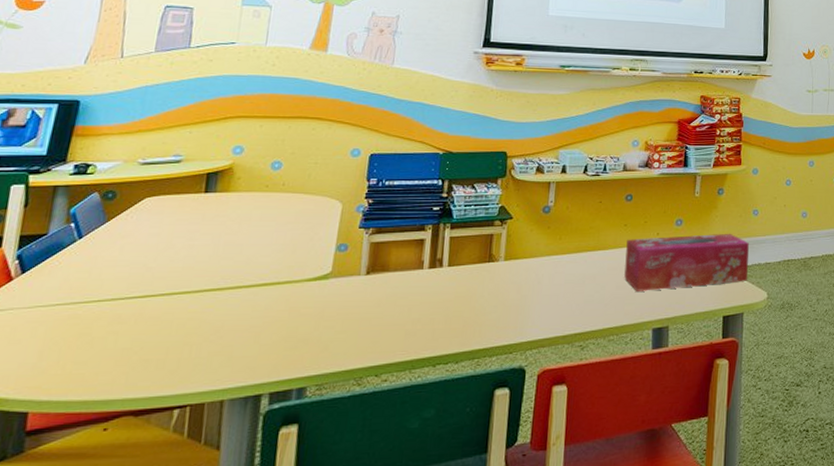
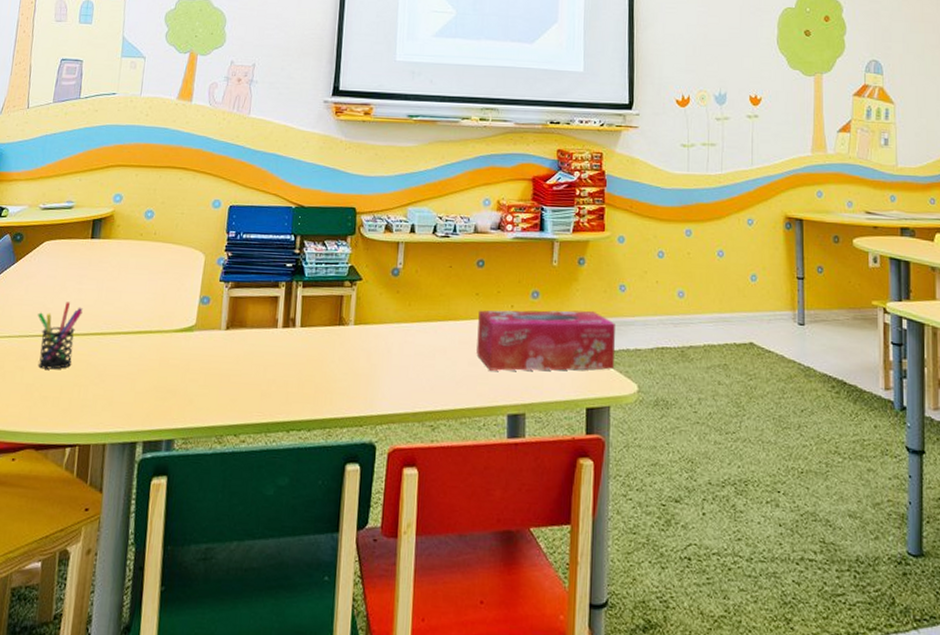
pen holder: none [136,259,195,331] -> present [37,302,83,370]

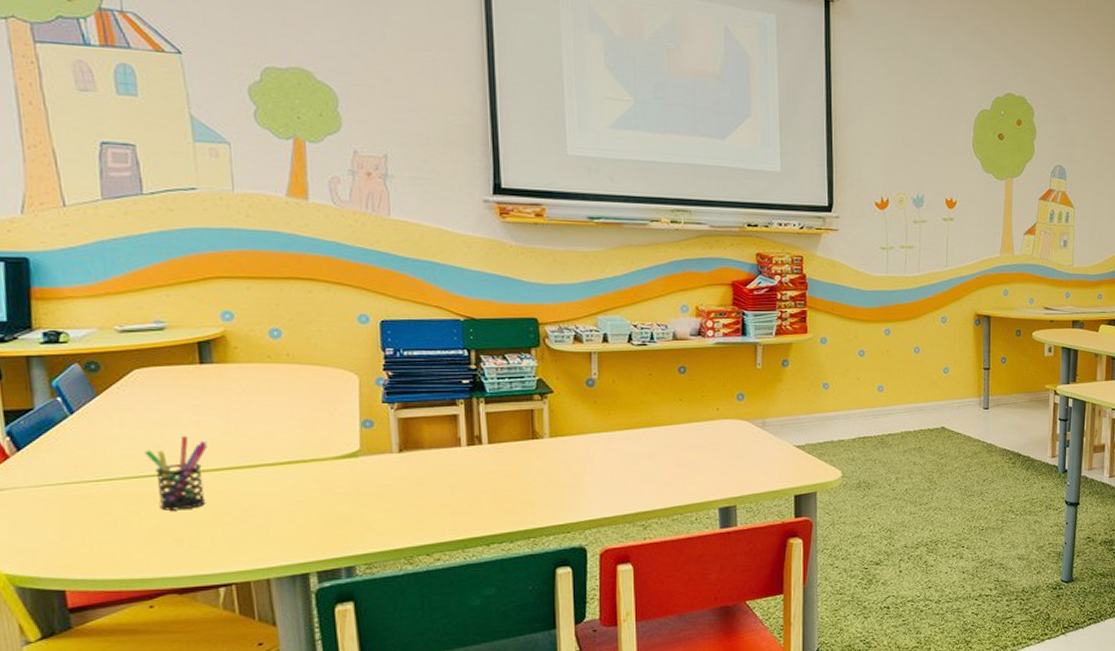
tissue box: present [476,310,615,371] -> none [684,408,820,470]

